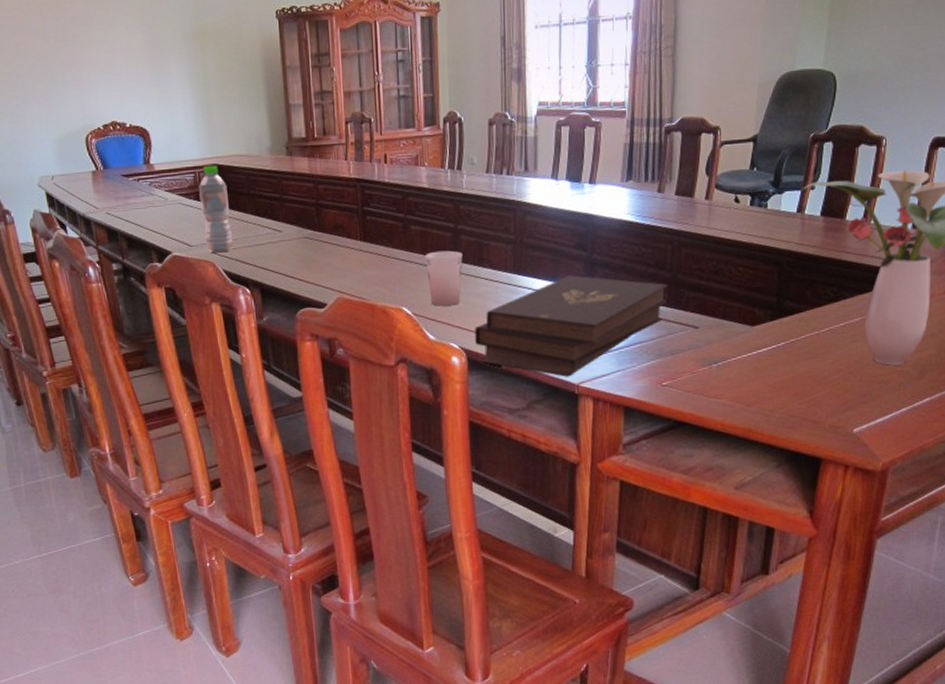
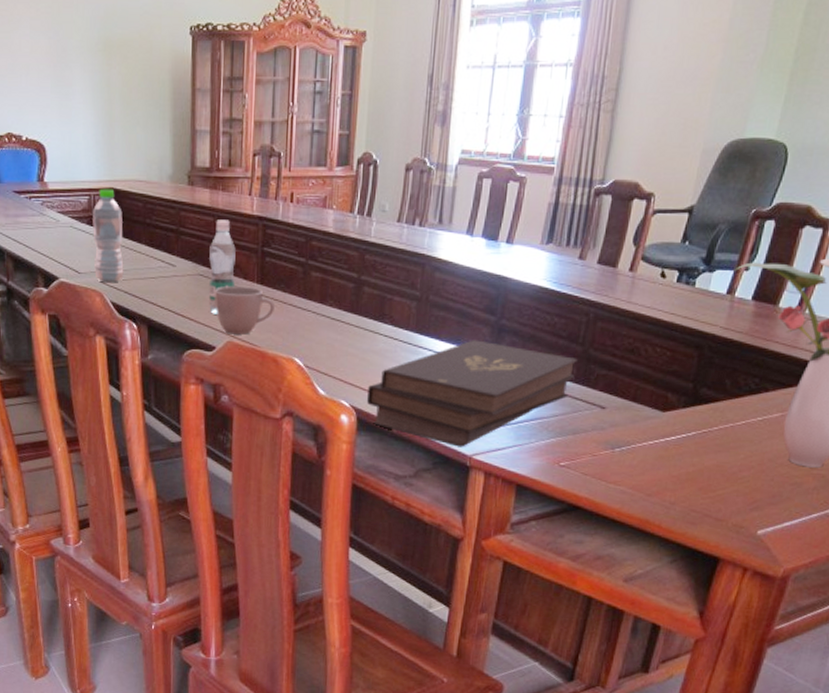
bottle: none [313,184,340,273] -> present [208,220,236,314]
cup: none [321,244,379,291] -> present [214,285,275,335]
cup: present [426,250,463,306] -> none [323,301,363,361]

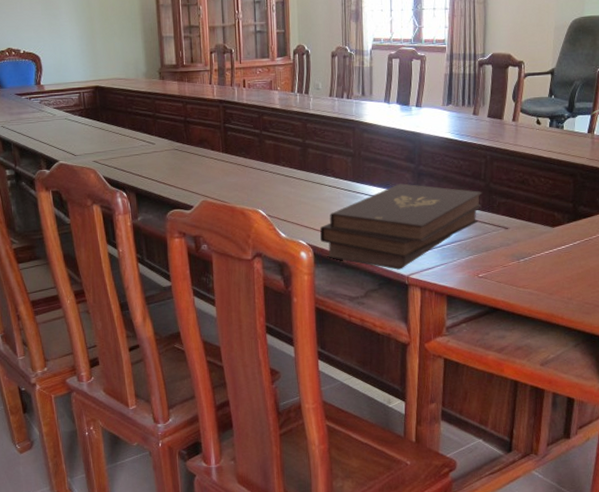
water bottle: present [93,188,124,283] -> none [83,86,113,162]
bottle: present [208,220,236,314] -> none [181,104,205,180]
cup: present [214,285,275,335] -> none [189,155,238,195]

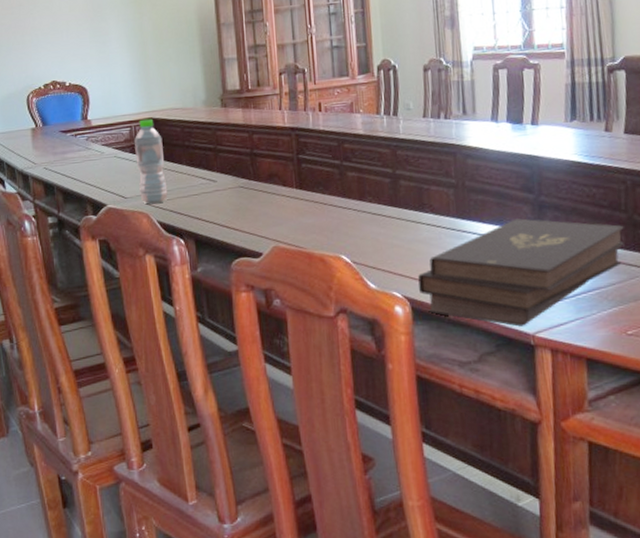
water bottle: none [83,86,113,162] -> present [135,118,168,204]

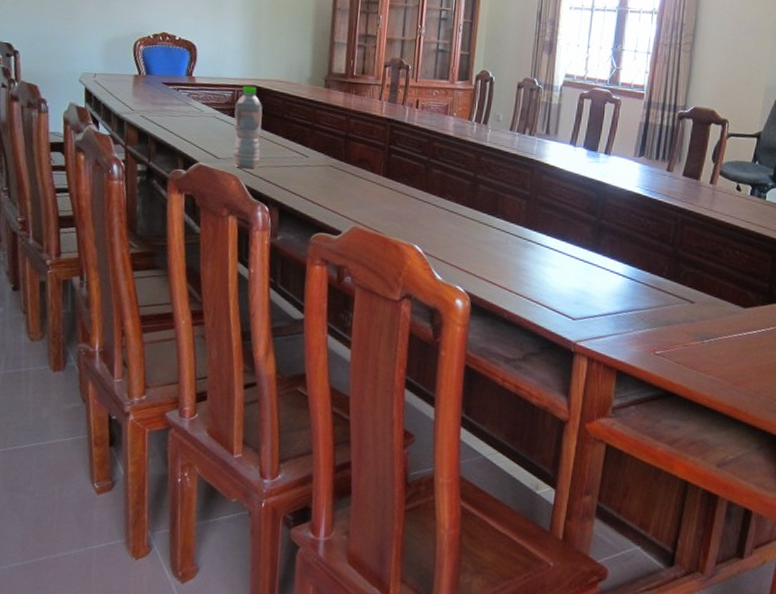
book: present [418,218,624,327] -> none [479,236,668,334]

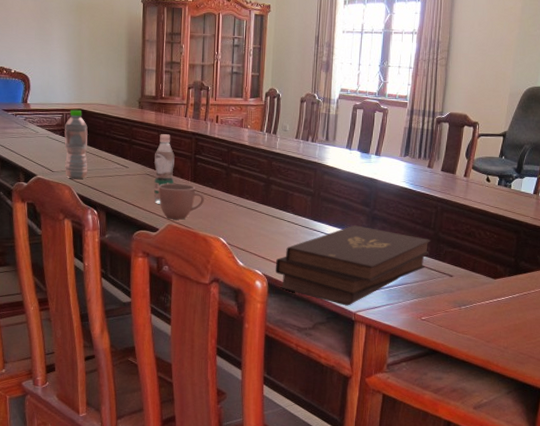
bottle: none [337,119,365,202] -> present [153,134,175,204]
cup: none [343,177,398,222] -> present [158,182,204,220]
book: none [479,236,668,334] -> present [275,225,431,306]

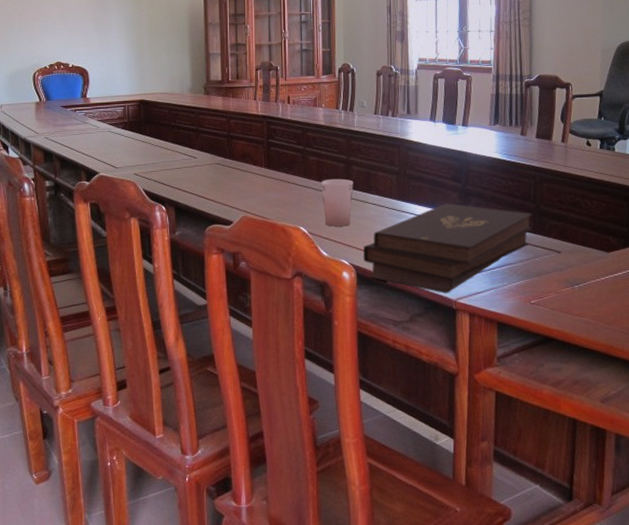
water bottle: present [64,109,88,180] -> none [127,100,154,175]
bottle: present [153,134,175,204] -> none [224,120,247,195]
cup: present [158,182,204,220] -> none [230,170,280,210]
cup: none [242,195,271,240] -> present [321,178,354,227]

